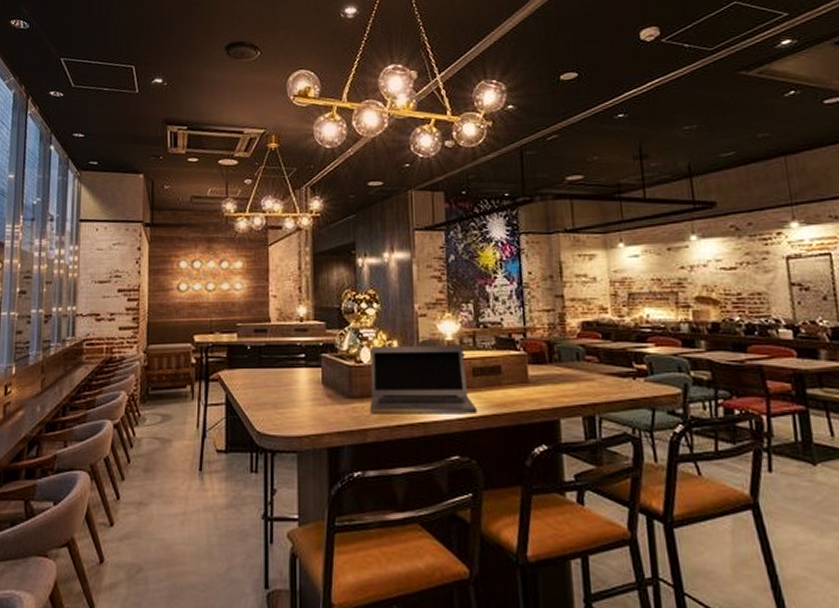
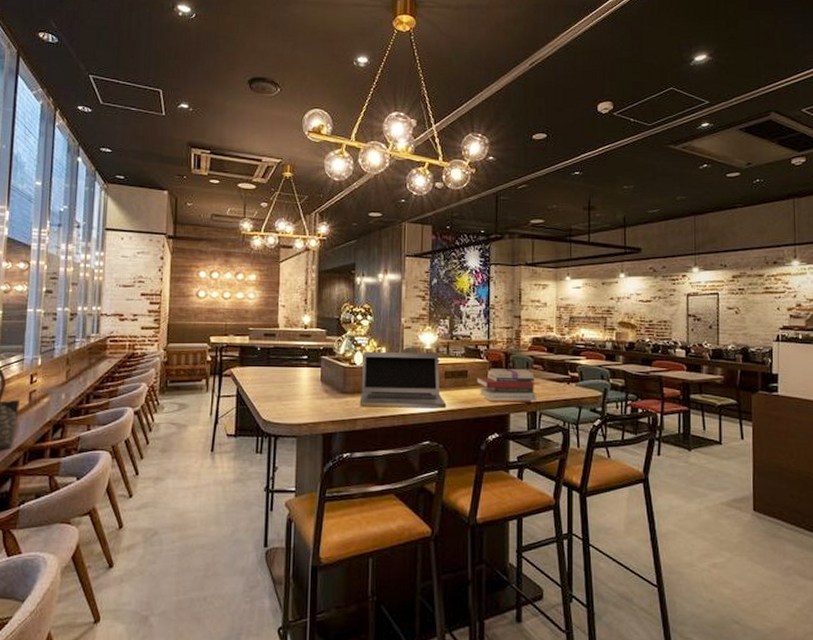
books: none [513,362,594,406] -> present [476,369,537,404]

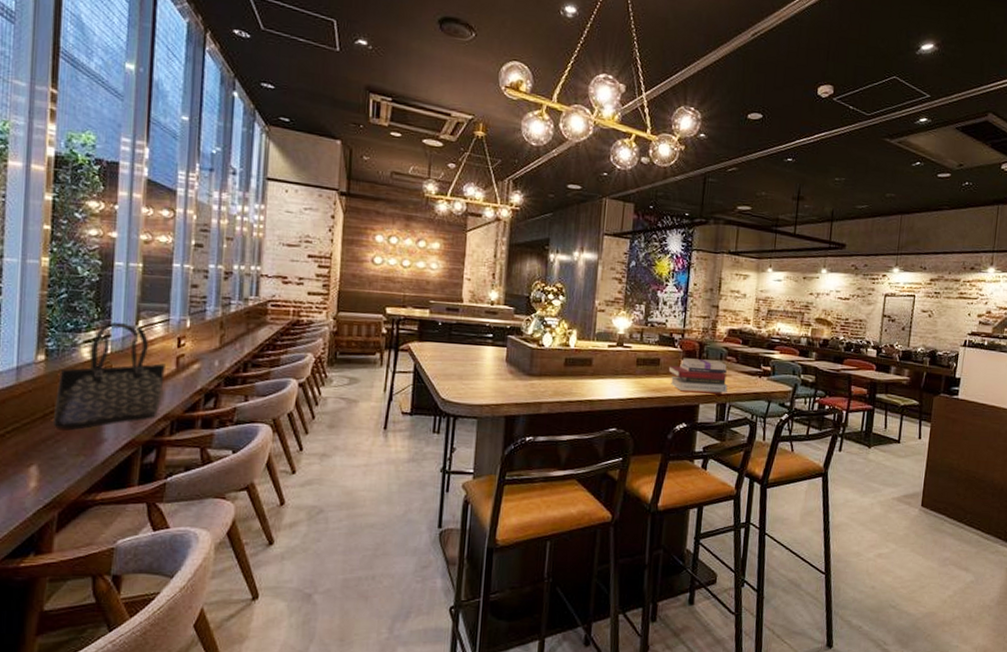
laptop: present [359,351,447,407] -> none [545,332,636,395]

